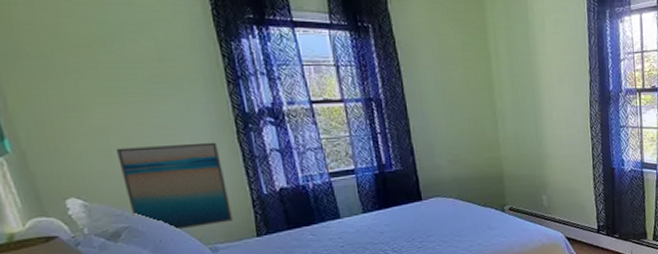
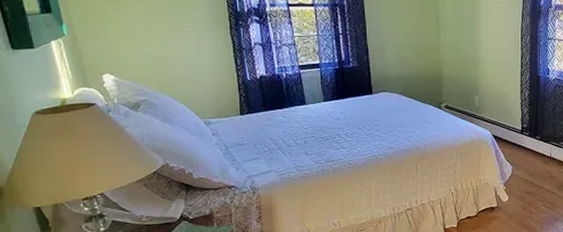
wall art: present [117,142,233,229] -> none [141,35,223,105]

